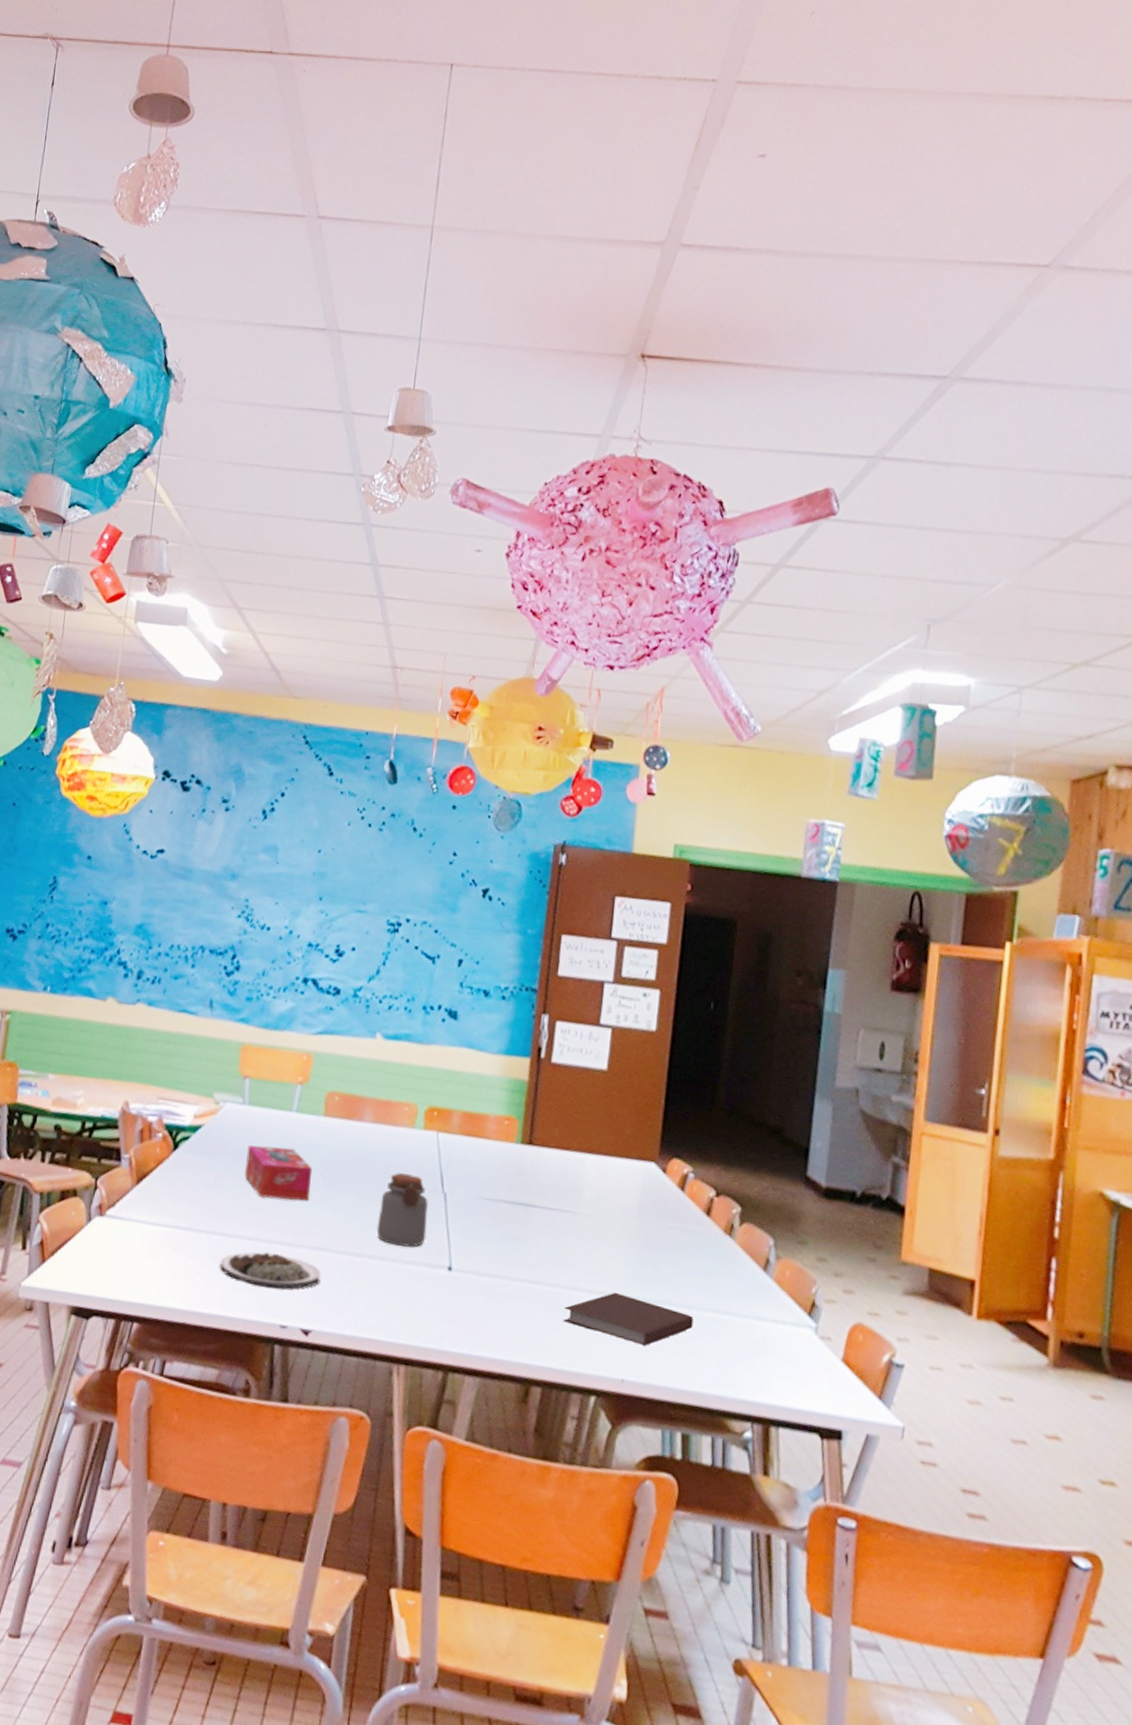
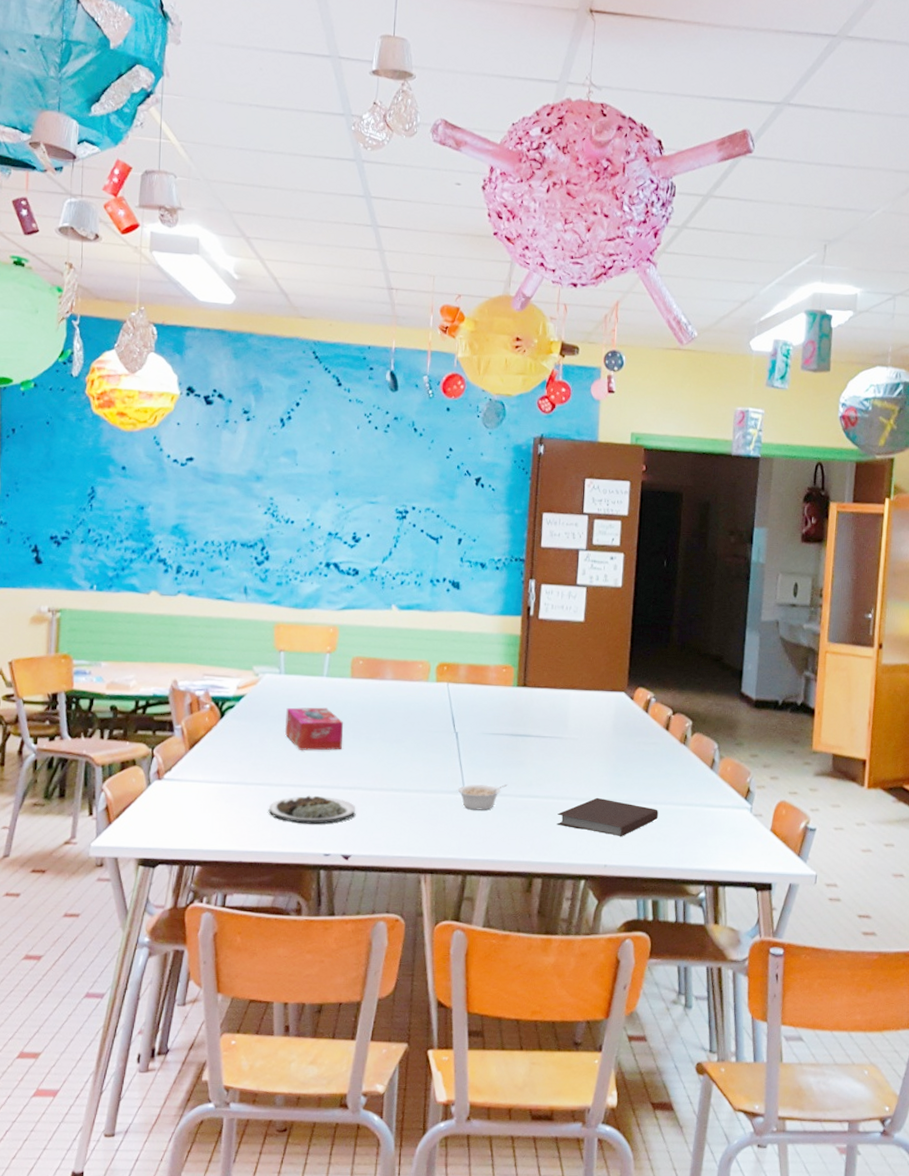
jar: present [376,1173,429,1247] -> none [401,719,444,779]
legume: none [442,1259,504,1293] -> present [457,784,508,810]

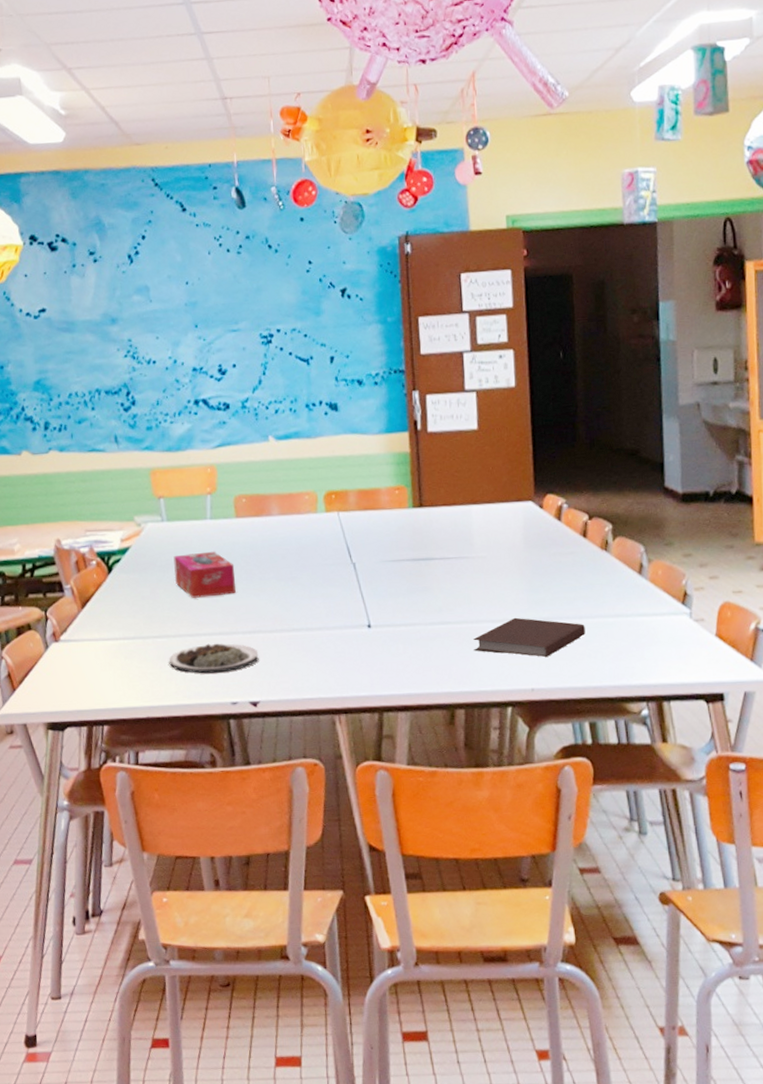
legume: present [457,784,508,810] -> none [362,613,416,643]

